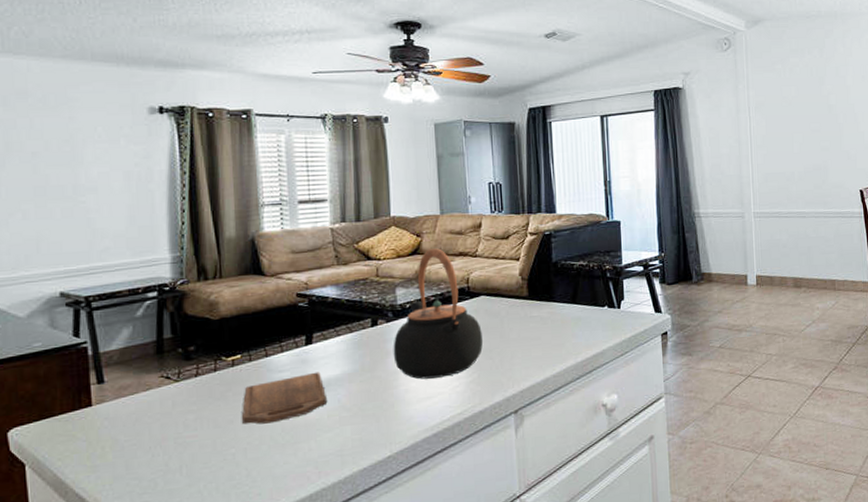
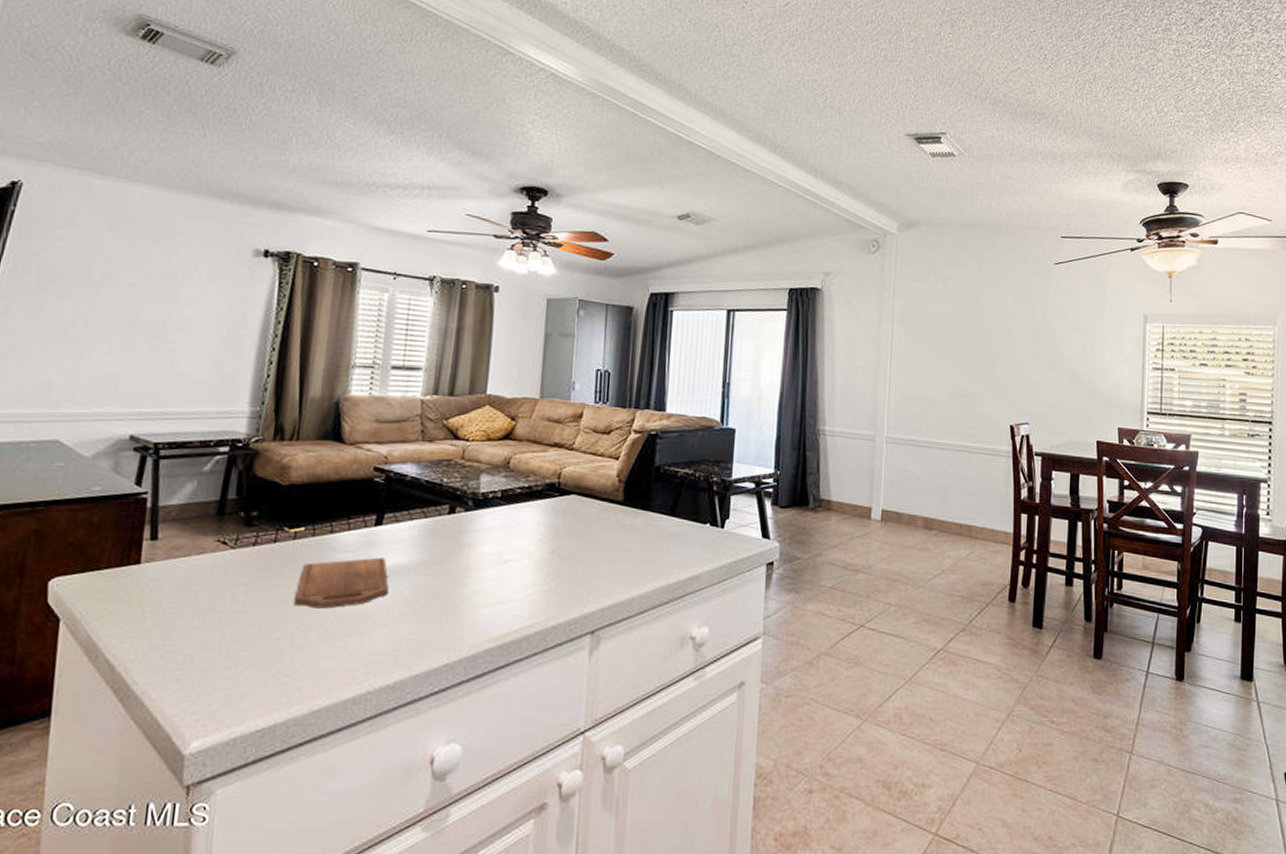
teapot: present [393,248,484,380] -> none [467,435,568,582]

